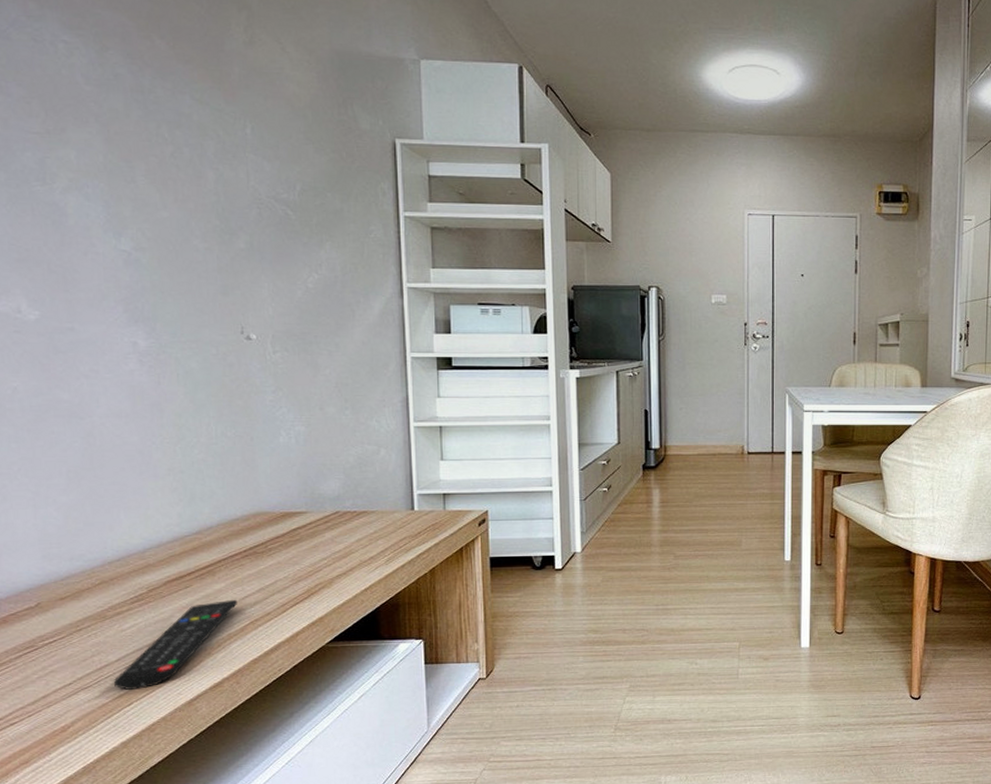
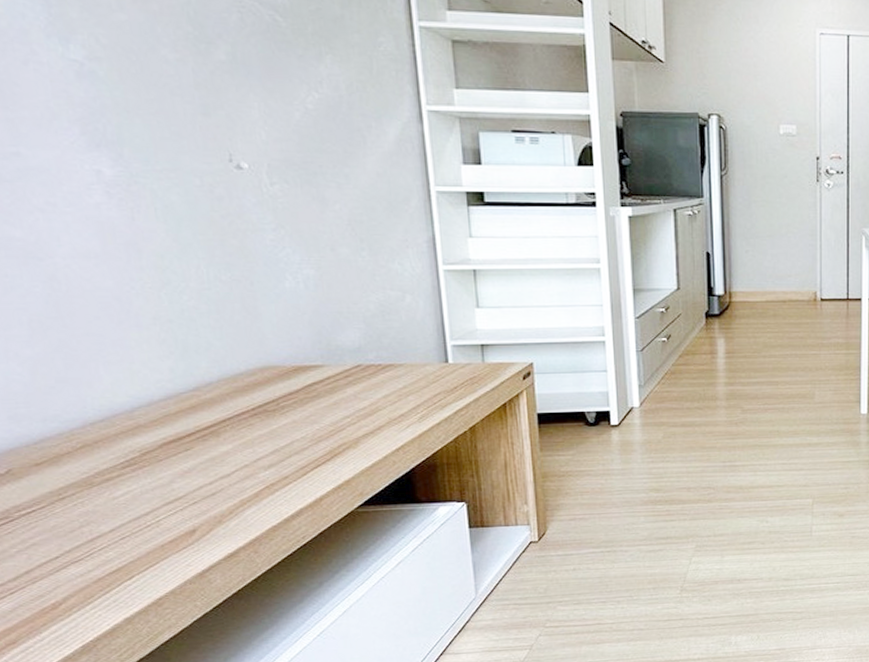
remote control: present [113,599,237,690] -> none [108,462,248,562]

